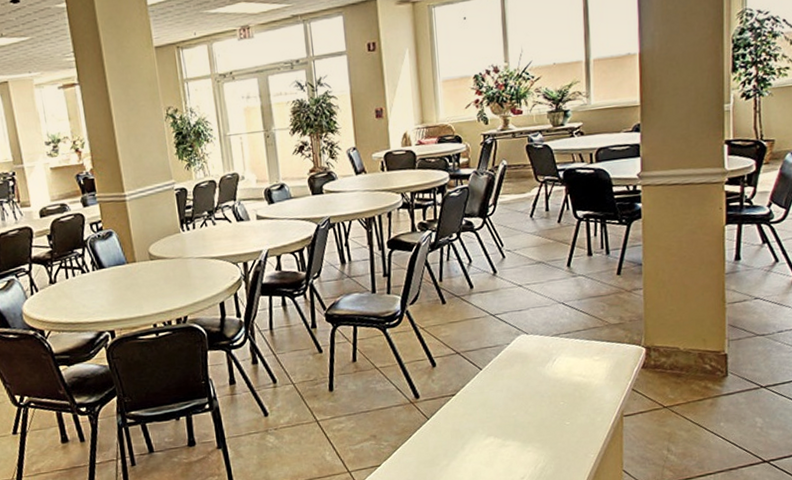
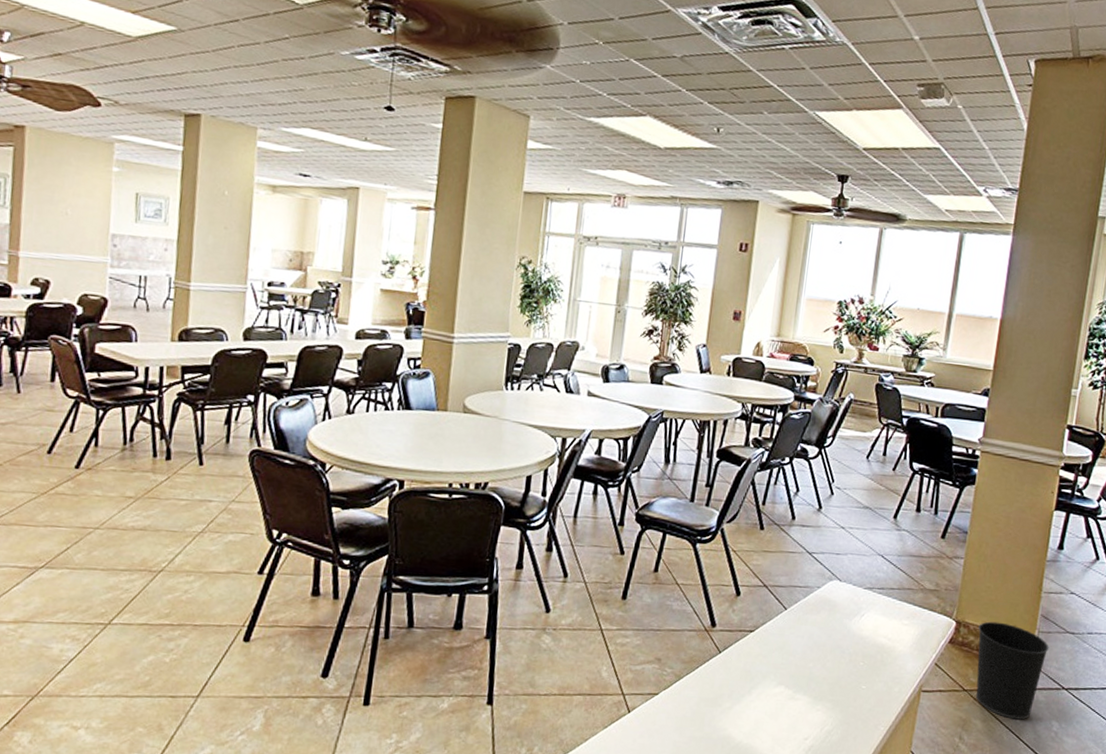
wastebasket: none [668,339,741,424] -> present [976,621,1049,720]

